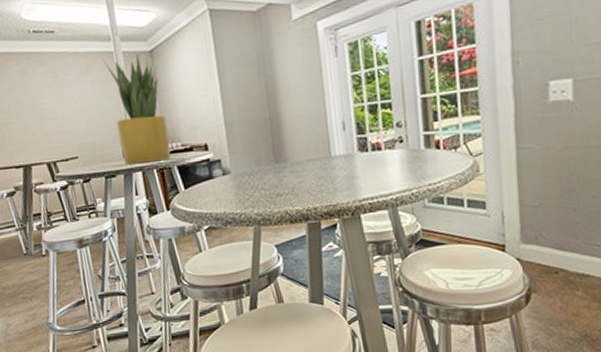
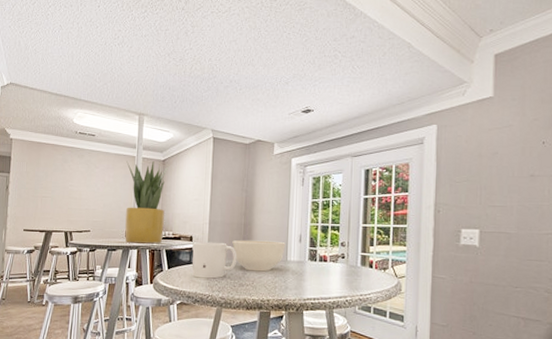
mug: none [209,145,269,195] -> present [192,241,238,279]
bowl: none [258,133,327,177] -> present [232,239,286,272]

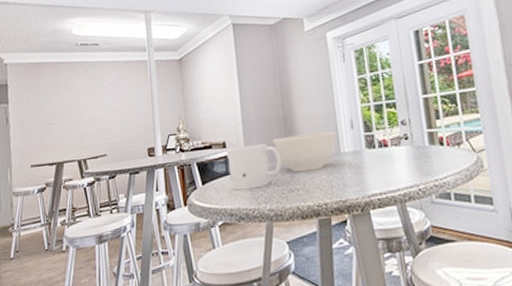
planter: present [125,160,169,244] -> none [138,61,192,162]

